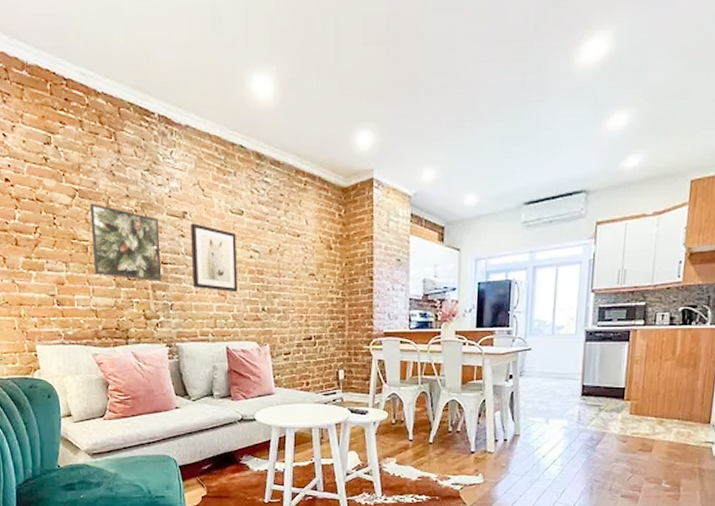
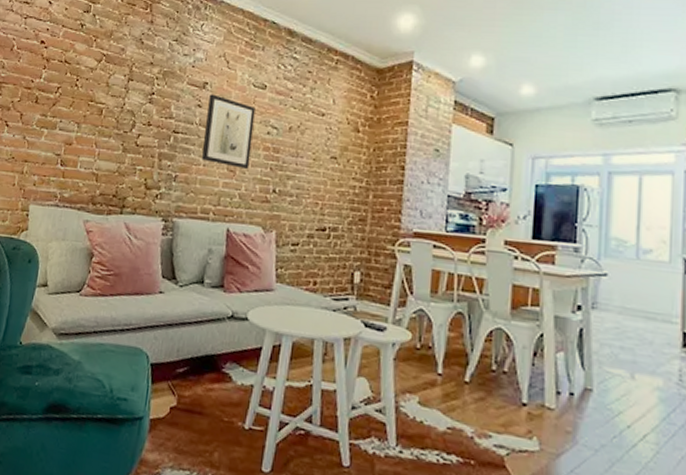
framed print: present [90,203,162,281] -> none [104,68,178,150]

